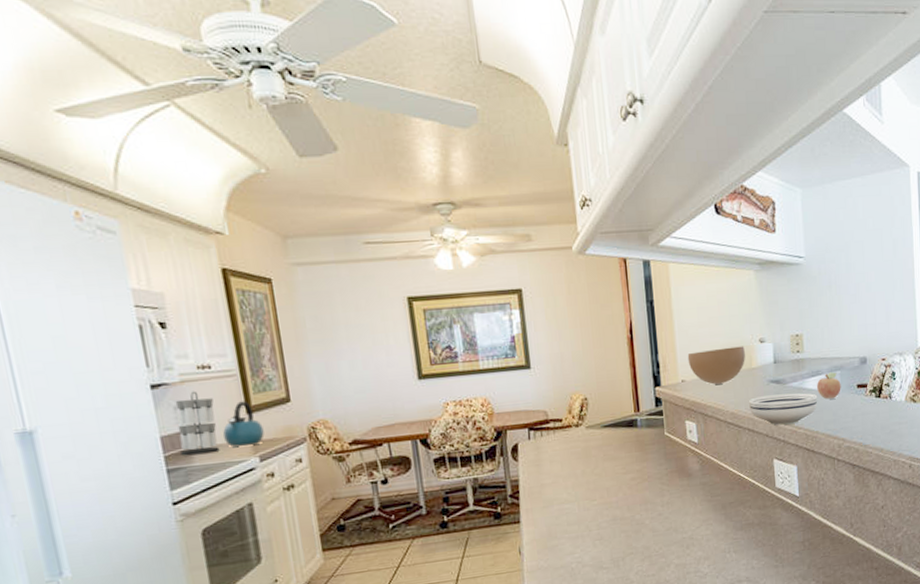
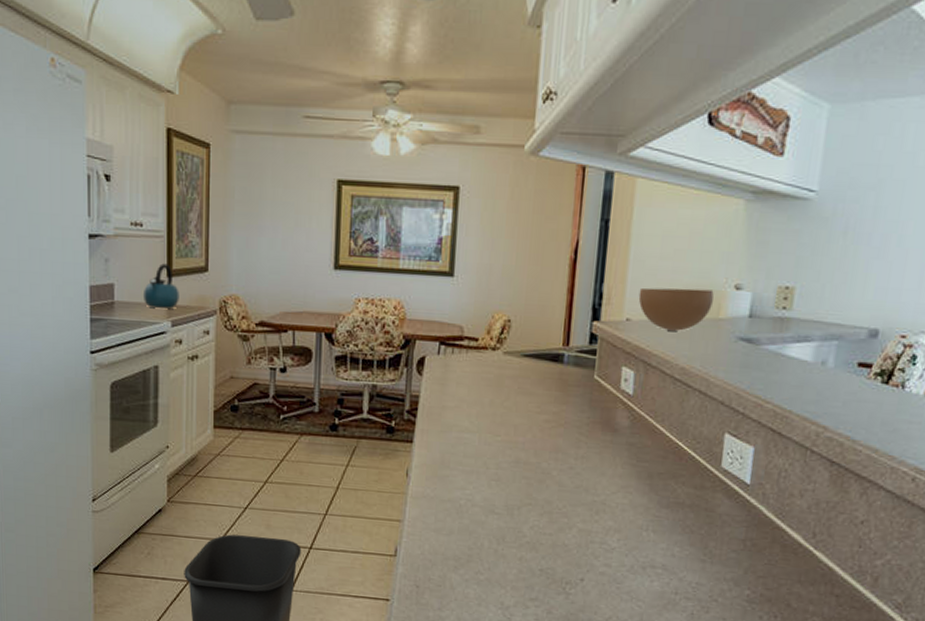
spice rack: present [175,391,220,456] -> none [104,246,139,310]
bowl: present [748,393,818,425] -> none [705,354,800,395]
fruit: present [817,372,841,400] -> none [801,341,836,374]

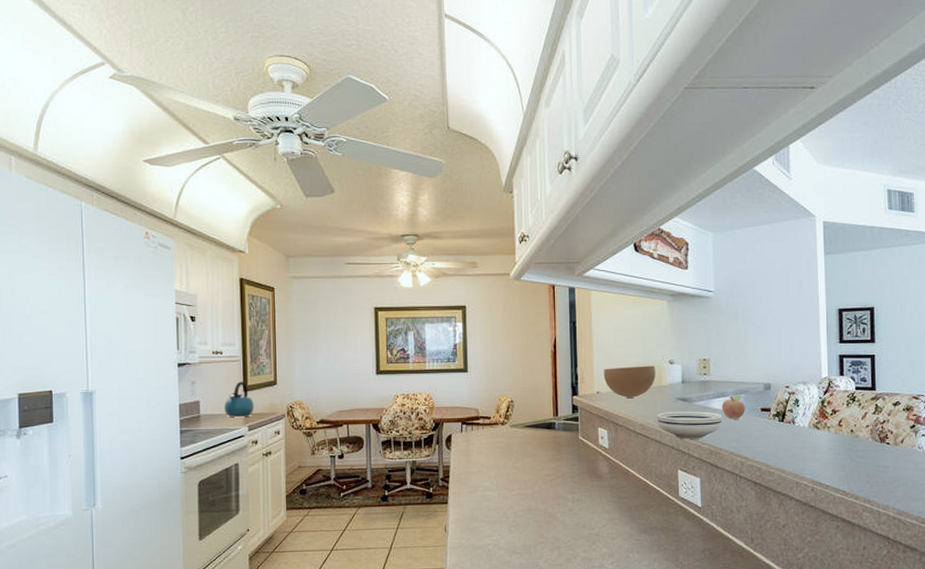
bowl: none [705,354,800,395] -> present [656,411,722,439]
fruit: none [801,341,836,374] -> present [722,395,745,419]

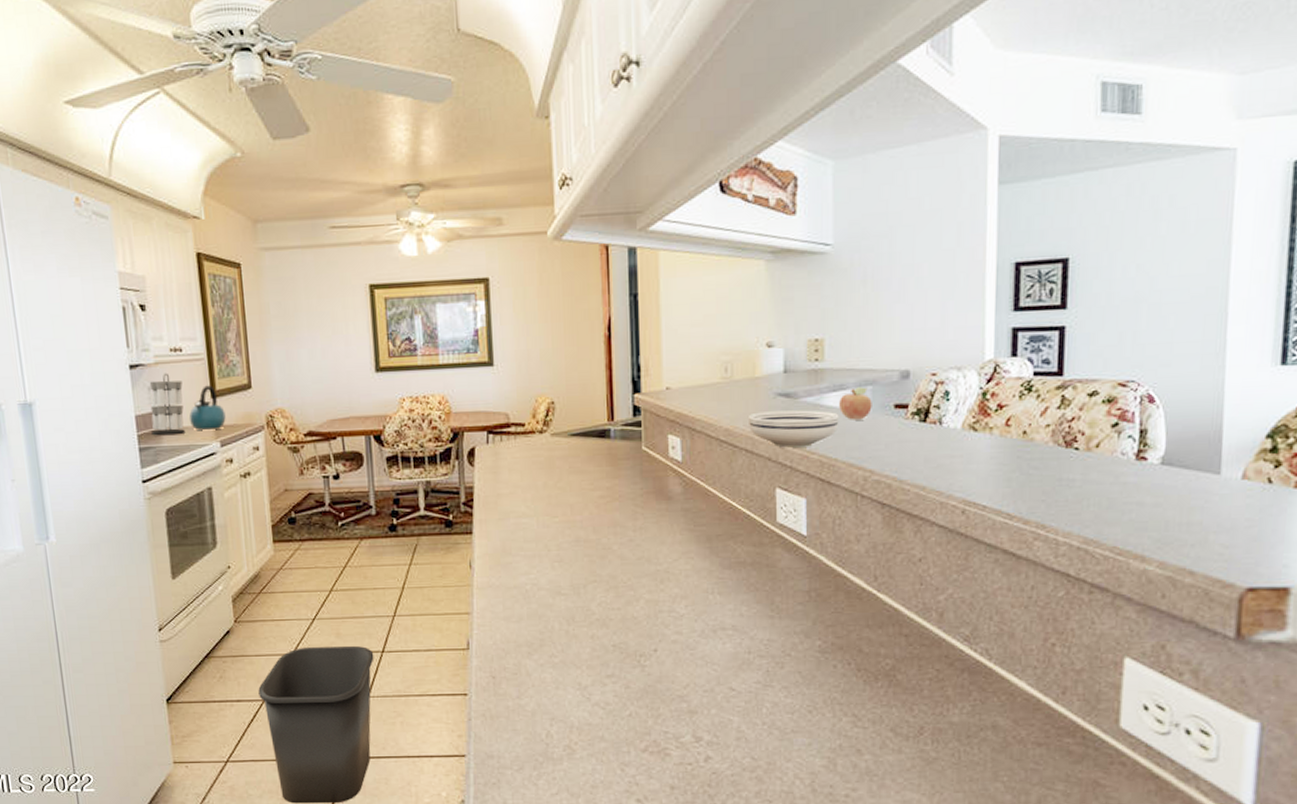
spice rack: none [192,370,220,421] -> present [149,373,186,436]
bowl: present [603,366,655,398] -> none [675,350,747,394]

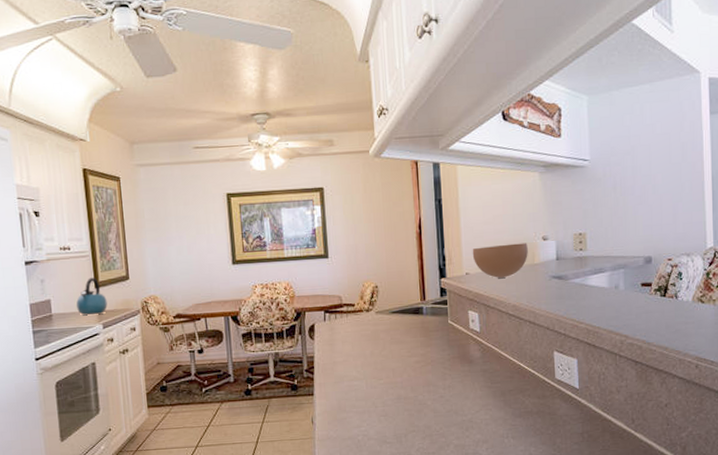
spice rack: present [149,373,186,436] -> none [42,267,73,321]
bowl: none [675,350,747,394] -> present [472,243,528,278]
bowl: present [747,410,839,448] -> none [530,289,600,319]
fruit: present [839,387,872,420] -> none [600,270,625,296]

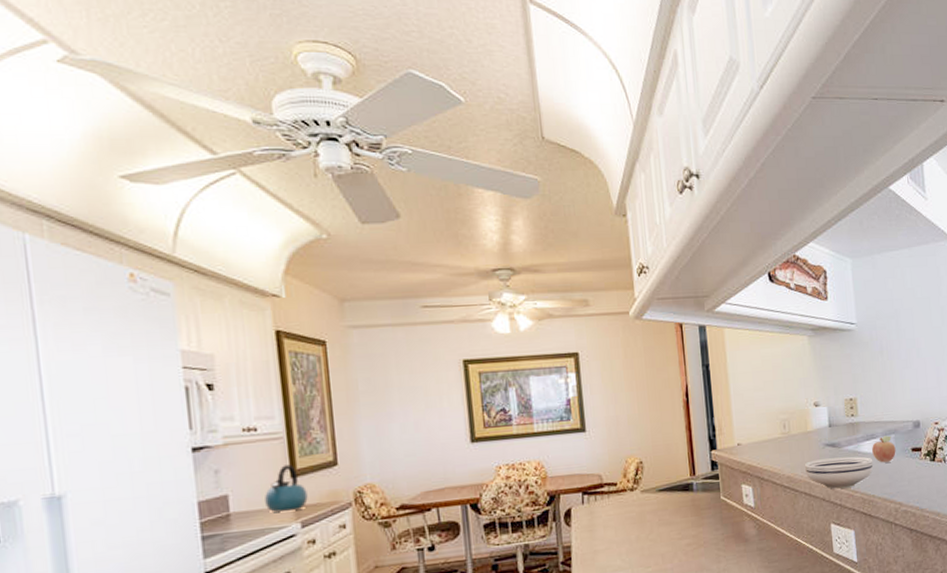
bowl: present [472,243,528,278] -> none [743,409,801,448]
bowl: none [530,289,600,319] -> present [804,456,874,489]
fruit: none [600,270,625,296] -> present [872,435,896,463]

